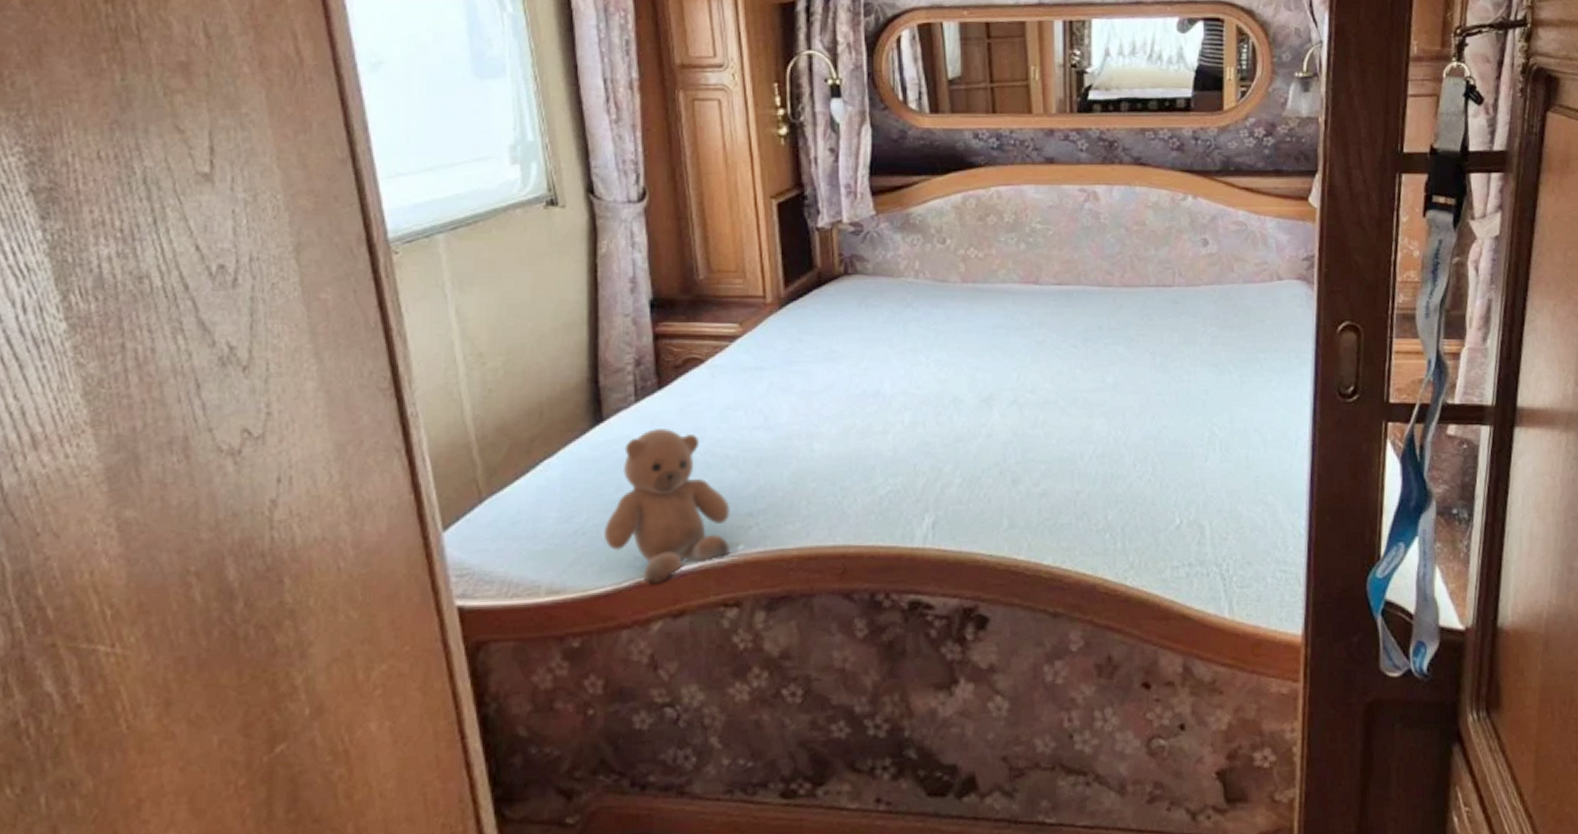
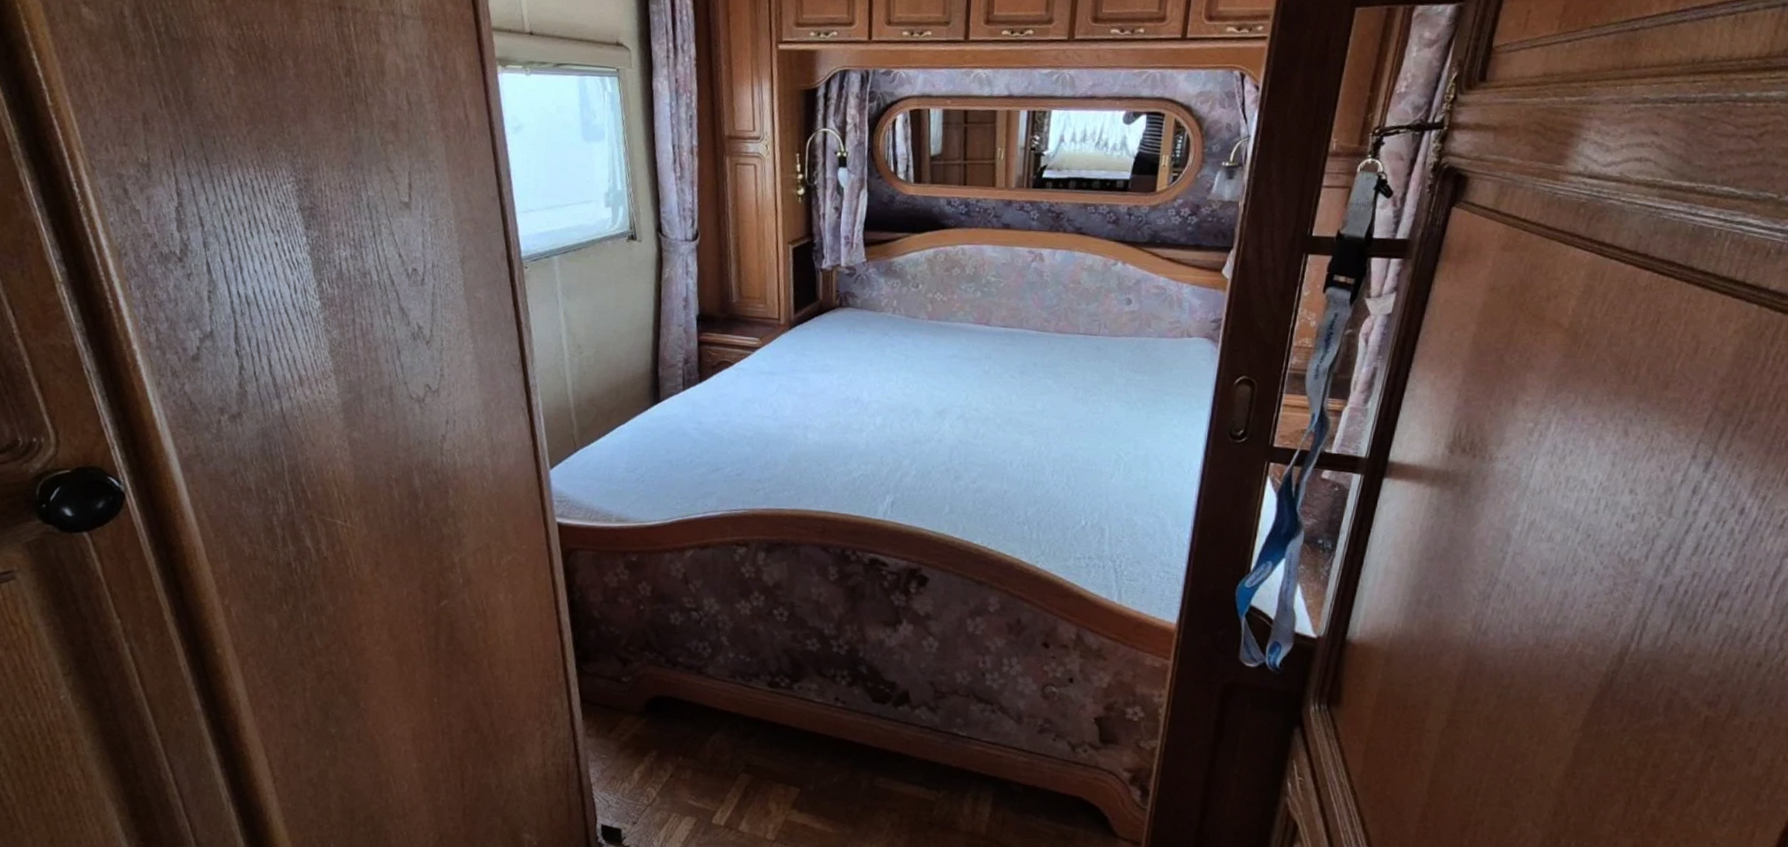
teddy bear: present [603,429,731,587] -> none [656,411,745,525]

